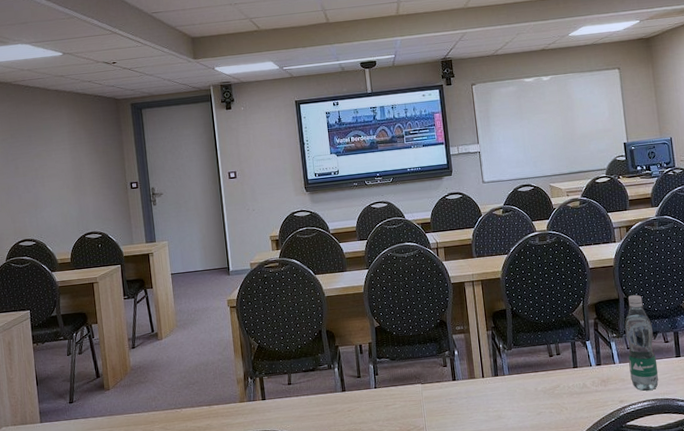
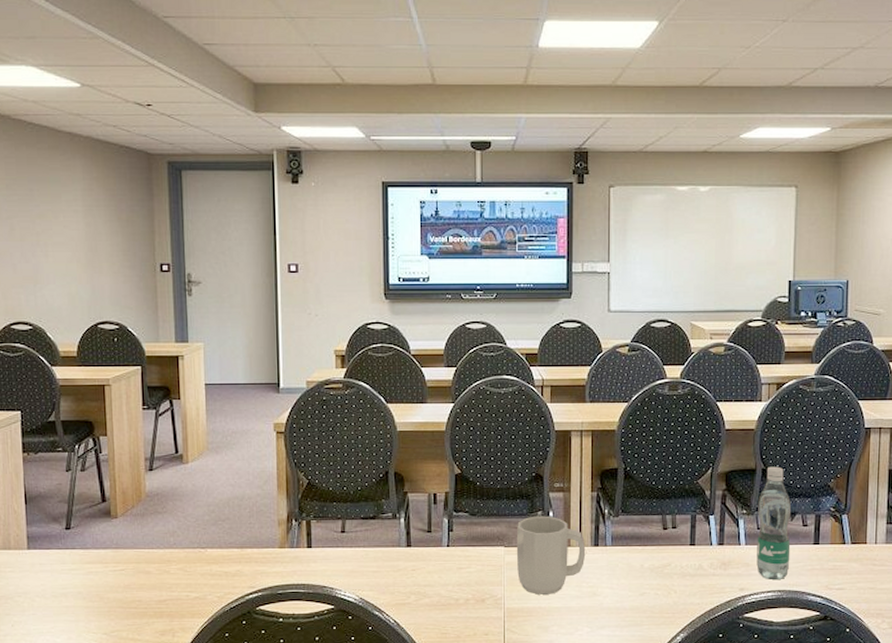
mug: none [429,354,489,422] -> present [516,516,586,595]

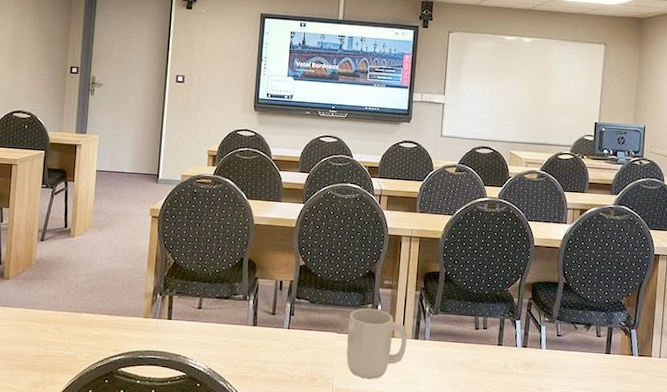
bottle: present [756,466,791,580] -> none [555,281,587,383]

